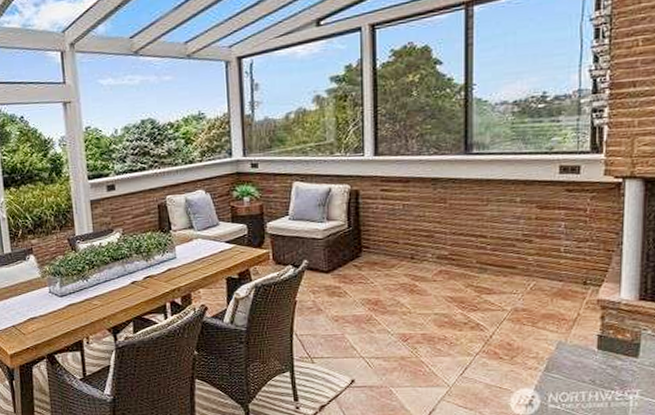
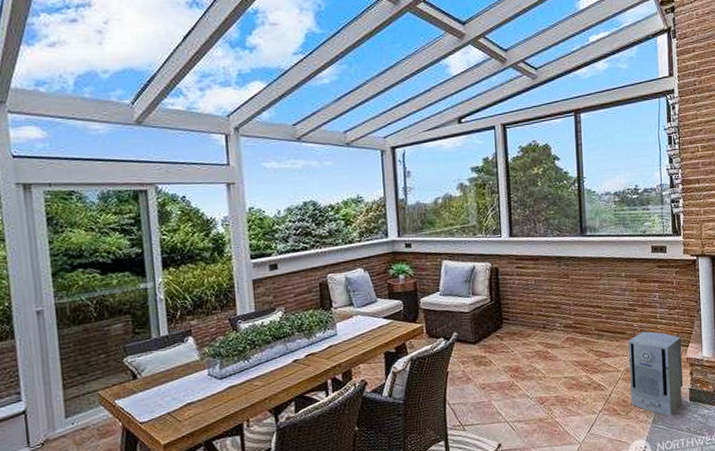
air purifier: none [518,266,592,364] -> present [628,331,684,416]

